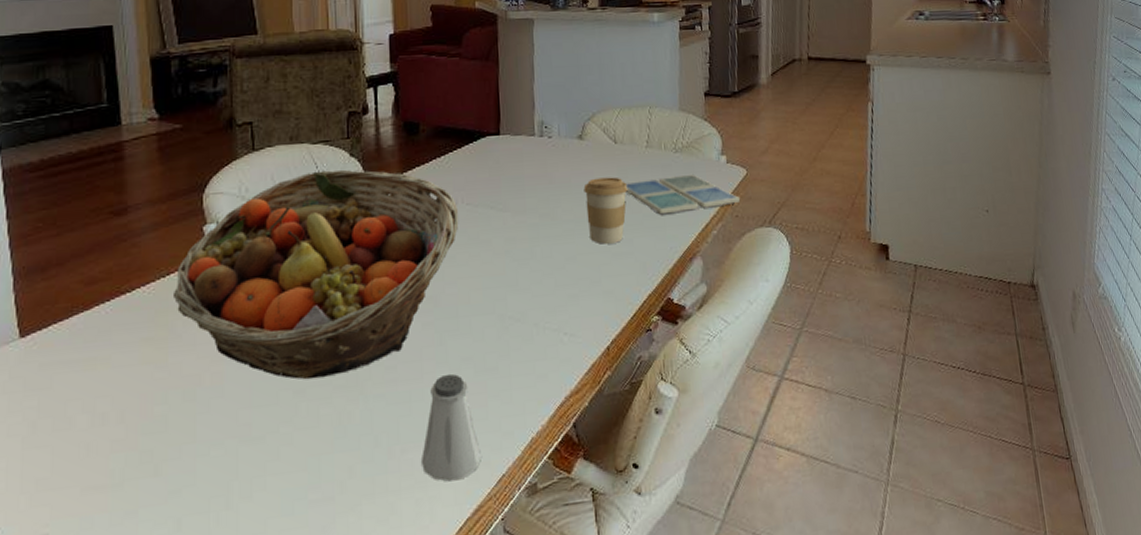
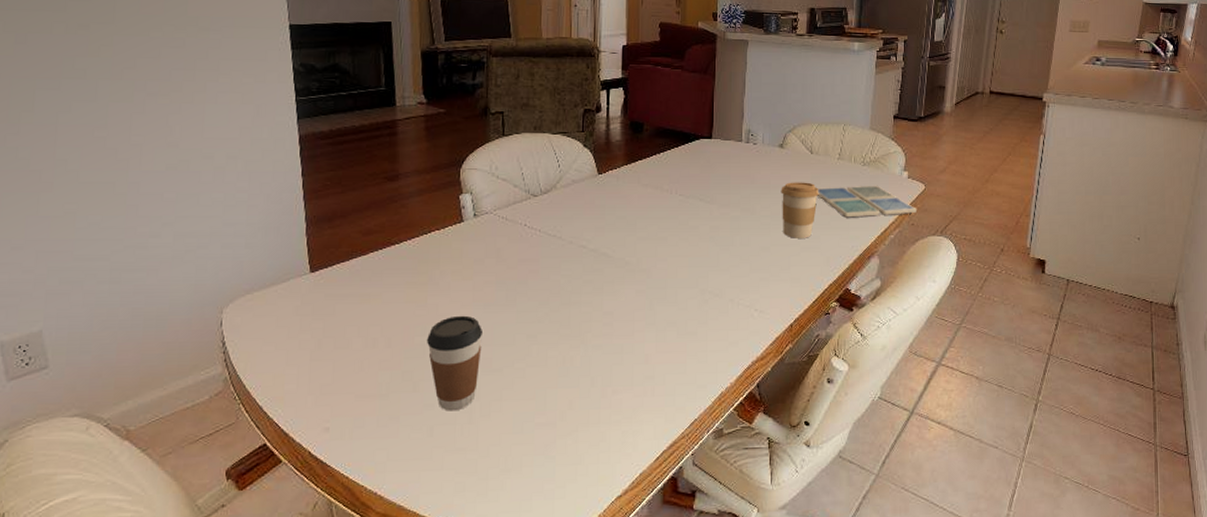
coffee cup: none [170,373,238,497] -> present [427,315,482,411]
fruit basket: present [174,169,459,380] -> none [434,157,672,328]
saltshaker: present [422,373,481,482] -> none [629,333,678,420]

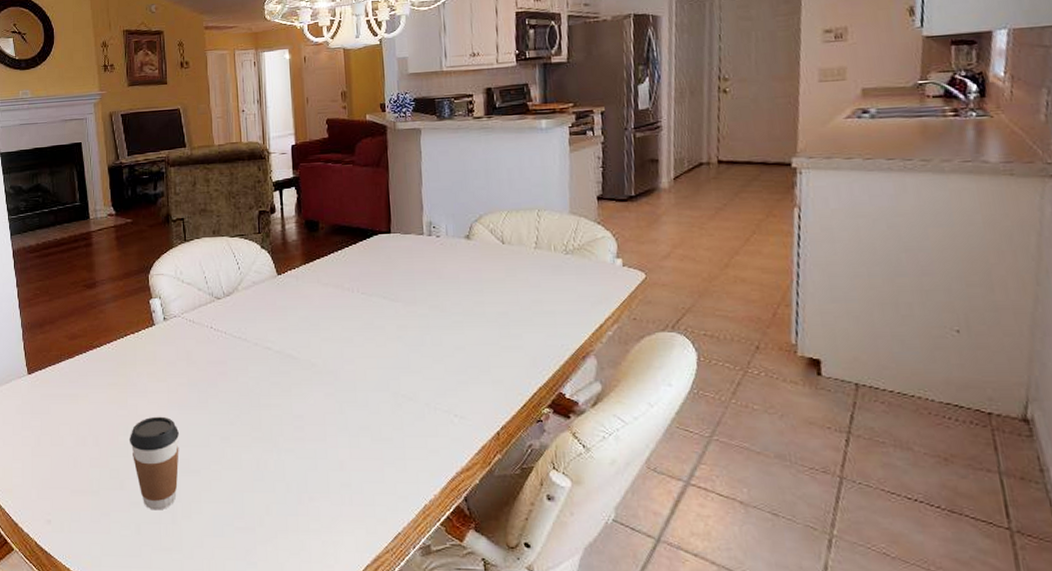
coffee cup: present [781,182,819,238] -> none [471,275,517,337]
drink coaster: present [818,185,916,218] -> none [514,275,638,313]

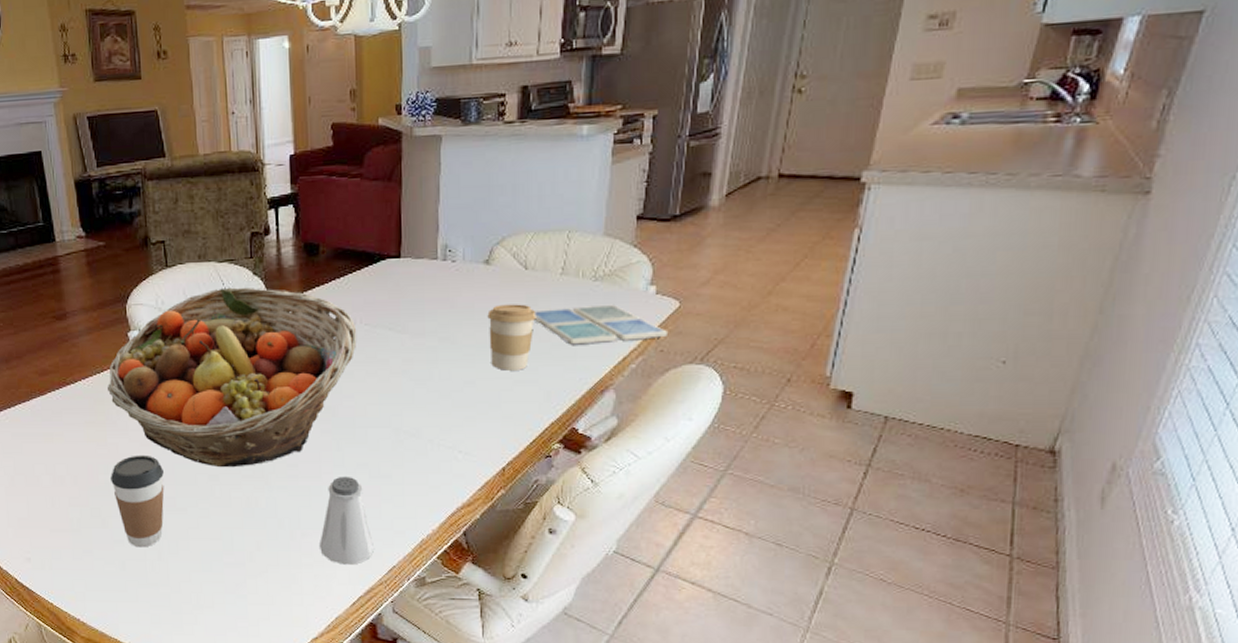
fruit basket: none [130,259,355,430] -> present [108,287,357,468]
saltshaker: none [326,439,379,531] -> present [320,476,374,565]
coffee cup: none [471,275,517,337] -> present [487,304,537,371]
drink coaster: none [514,275,638,313] -> present [535,304,667,345]

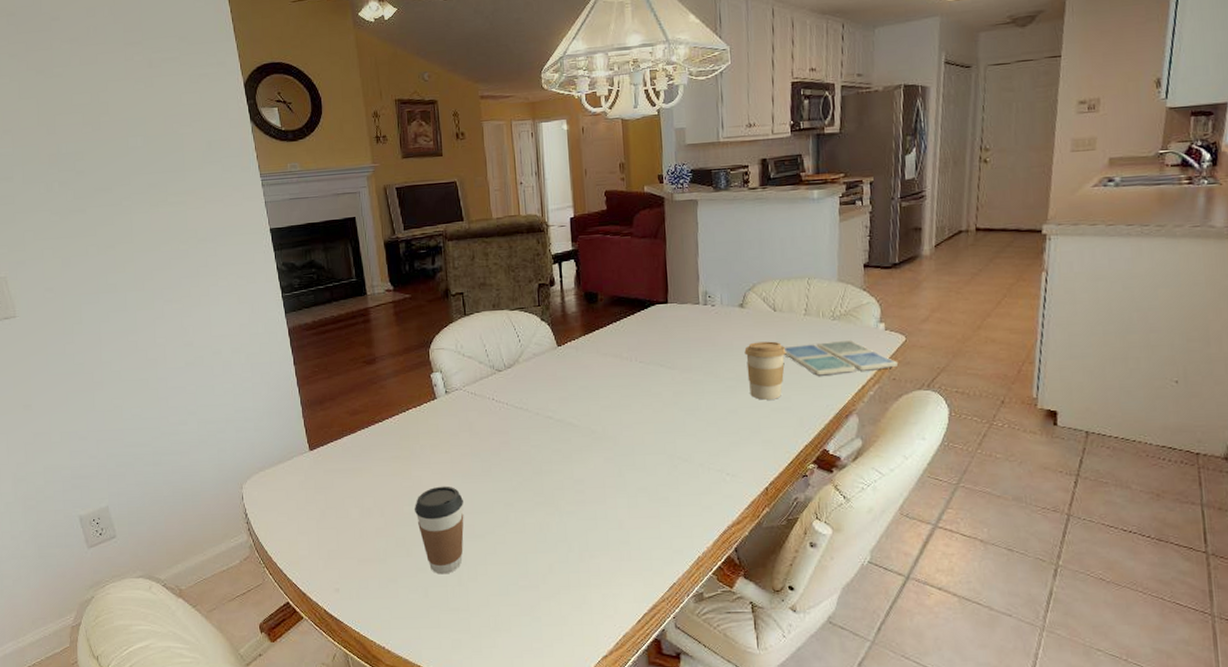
fruit basket: present [108,287,357,468] -> none [412,331,634,496]
saltshaker: present [320,476,374,565] -> none [606,499,656,584]

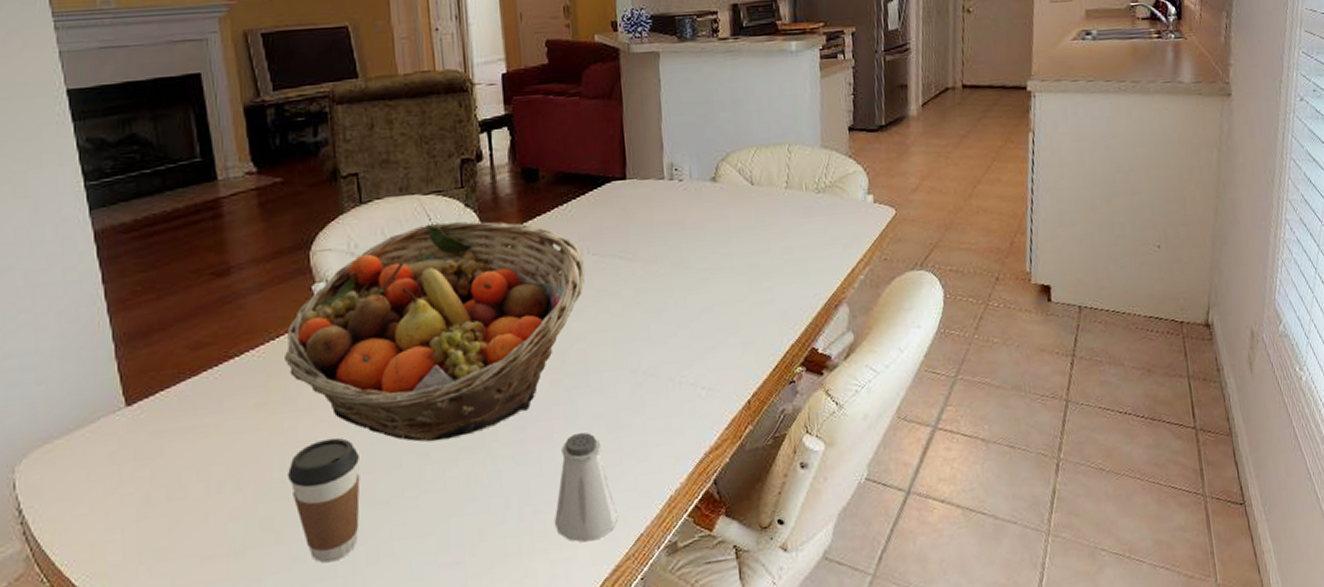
fruit basket: none [412,331,634,496] -> present [285,221,586,442]
saltshaker: none [606,499,656,584] -> present [555,432,618,543]
coffee cup: present [744,341,786,400] -> none [718,221,767,293]
drink coaster: present [785,339,898,376] -> none [765,215,889,260]

